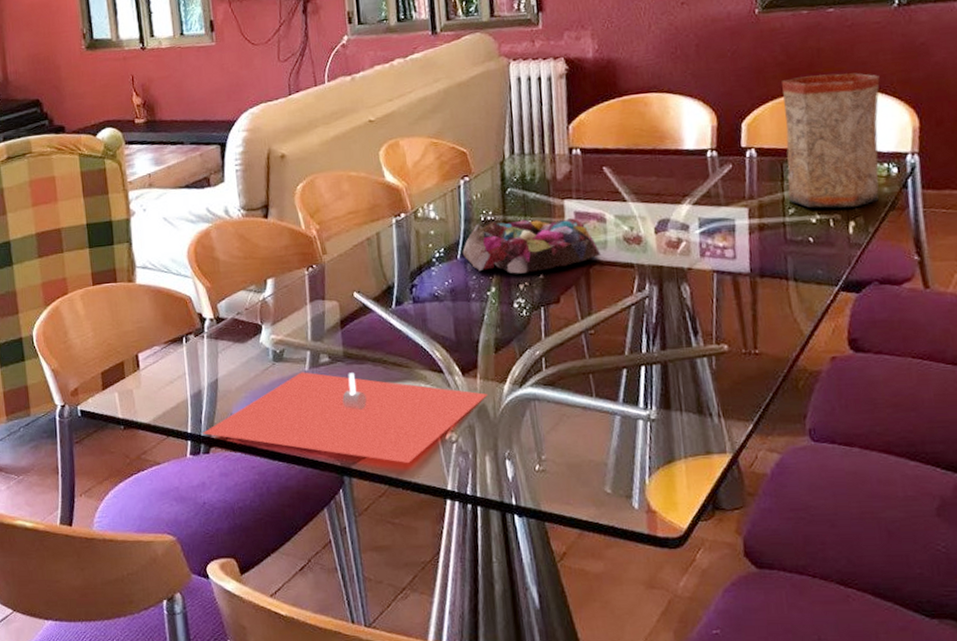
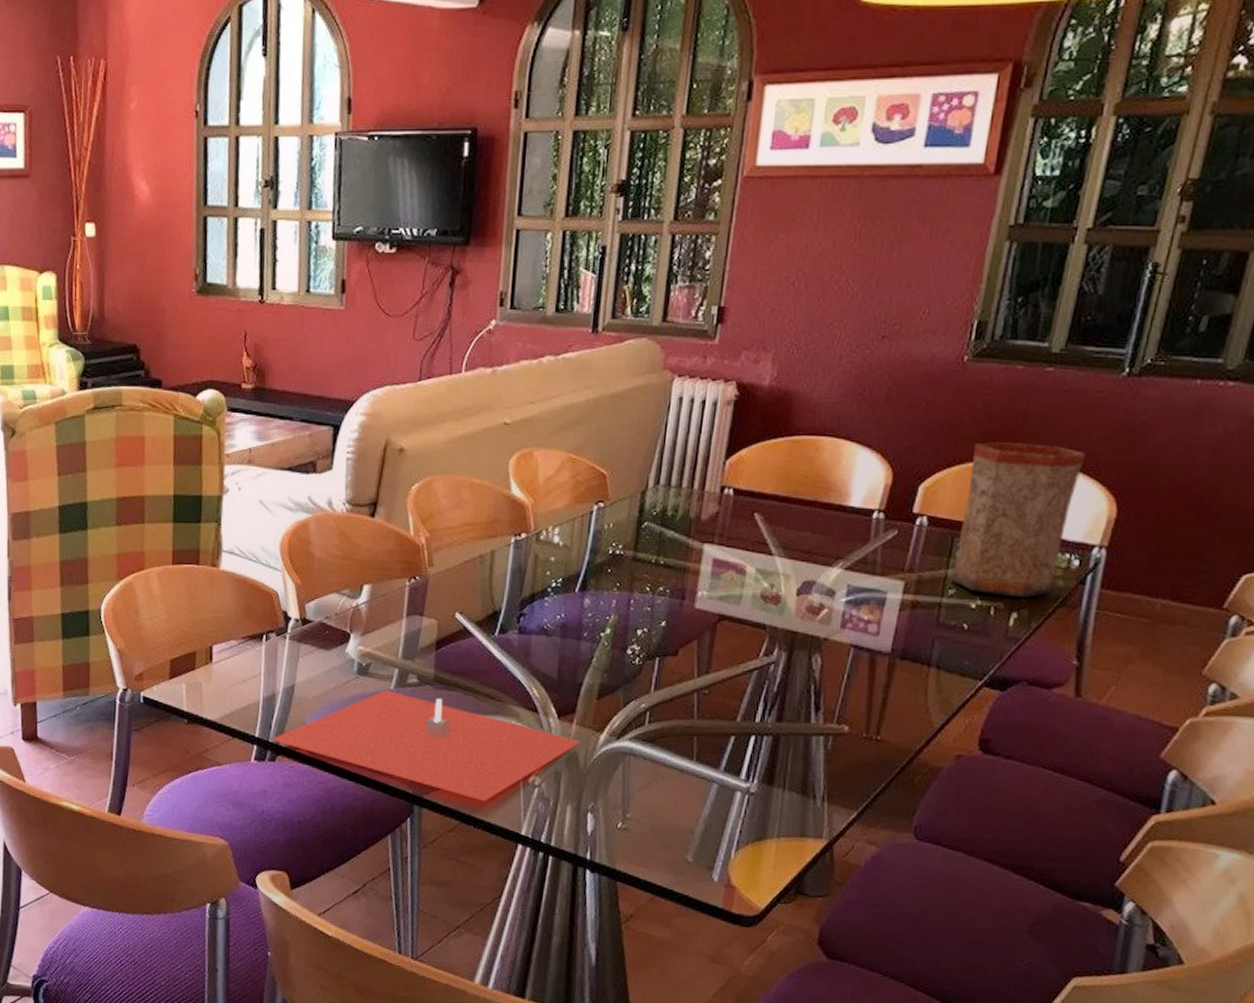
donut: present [462,218,601,274] -> none [581,556,733,619]

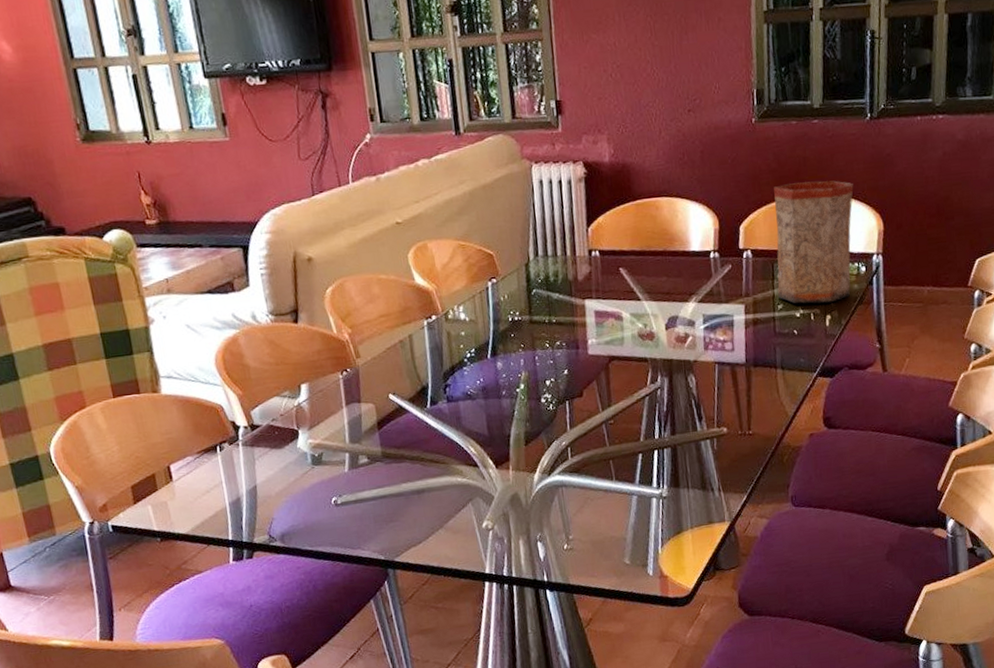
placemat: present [271,690,581,801] -> none [244,471,520,553]

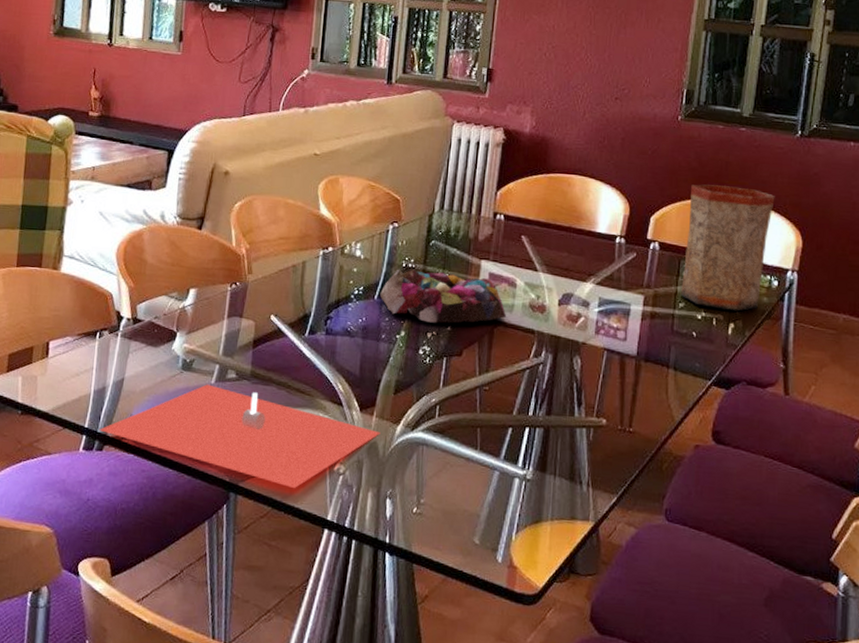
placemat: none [244,471,520,553] -> present [99,384,381,488]
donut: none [492,317,619,371] -> present [380,269,507,323]

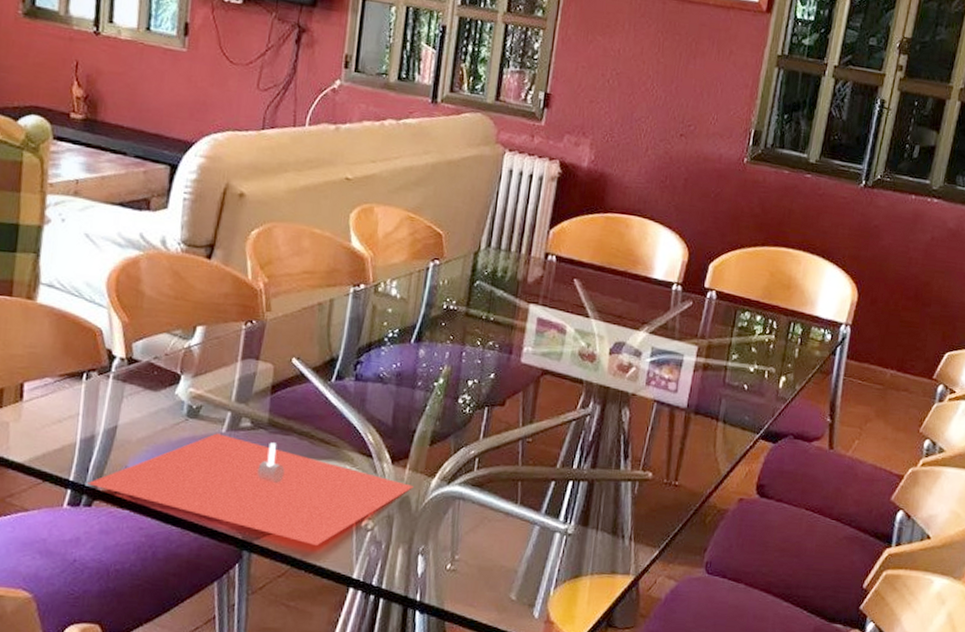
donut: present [380,269,507,323] -> none [417,310,555,371]
vase: present [681,184,775,311] -> none [735,232,835,365]

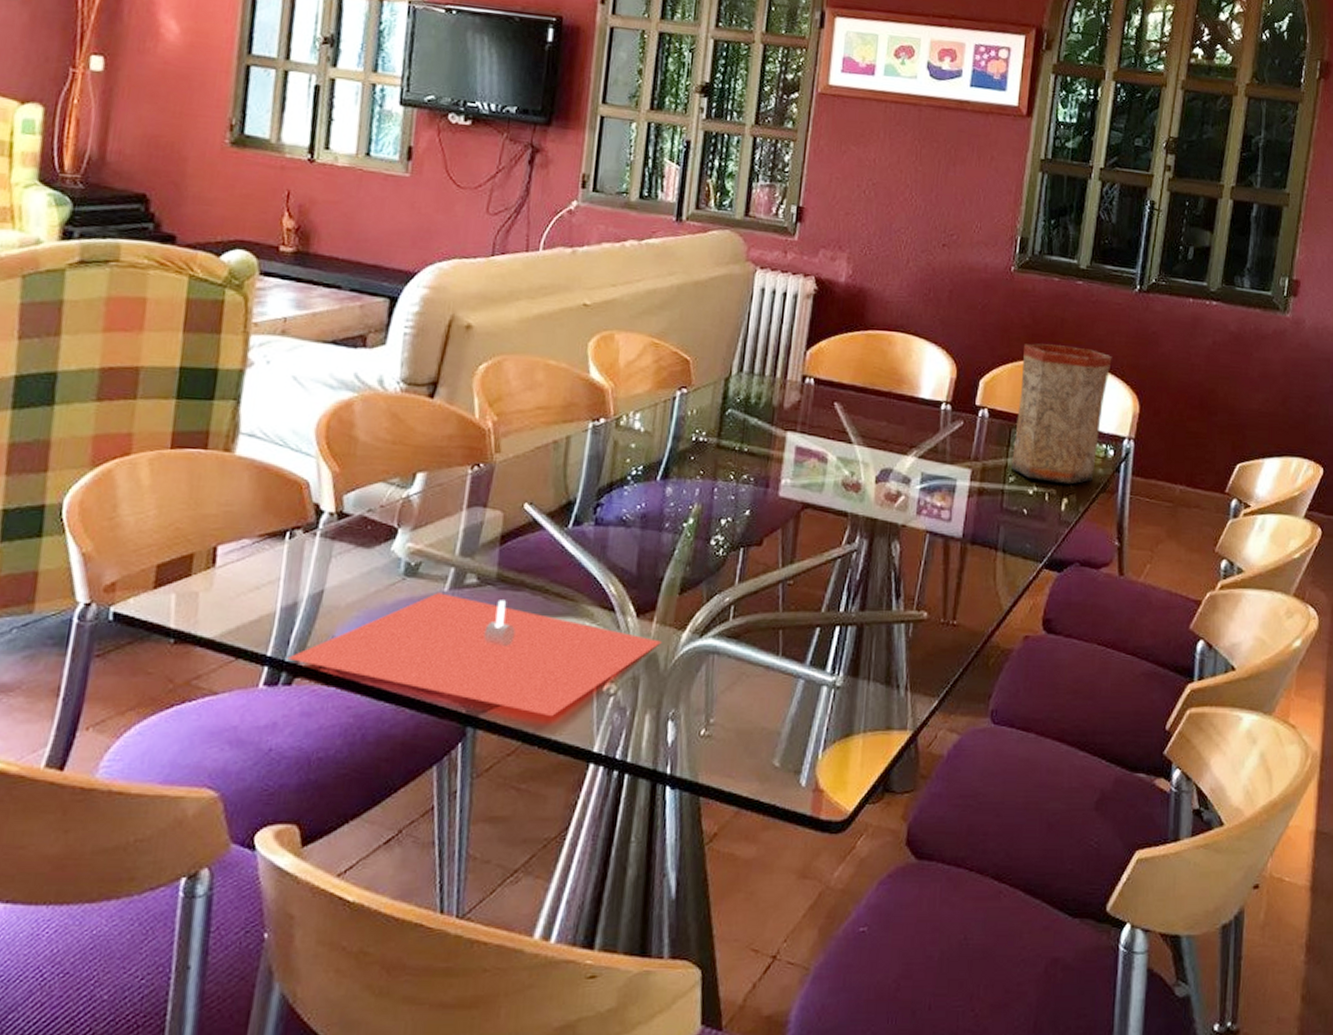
vase: none [735,232,835,365] -> present [1011,343,1112,485]

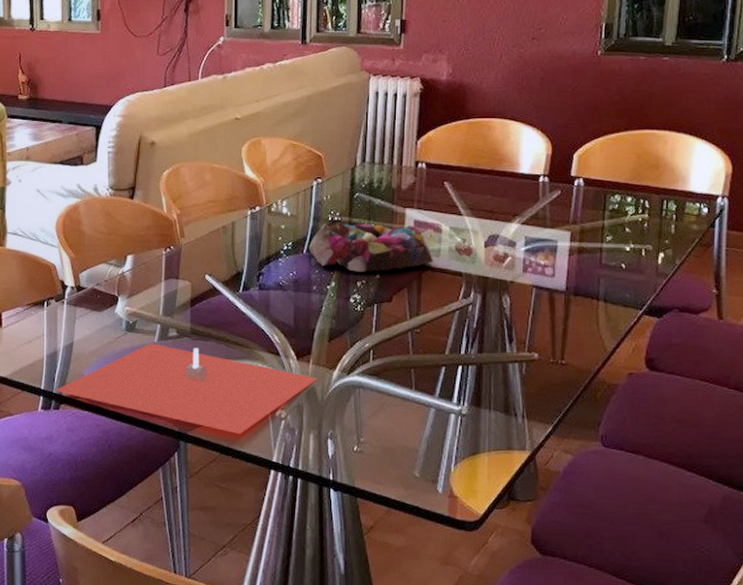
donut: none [663,443,816,508] -> present [308,222,434,272]
vase: present [1011,343,1112,485] -> none [608,116,702,241]

